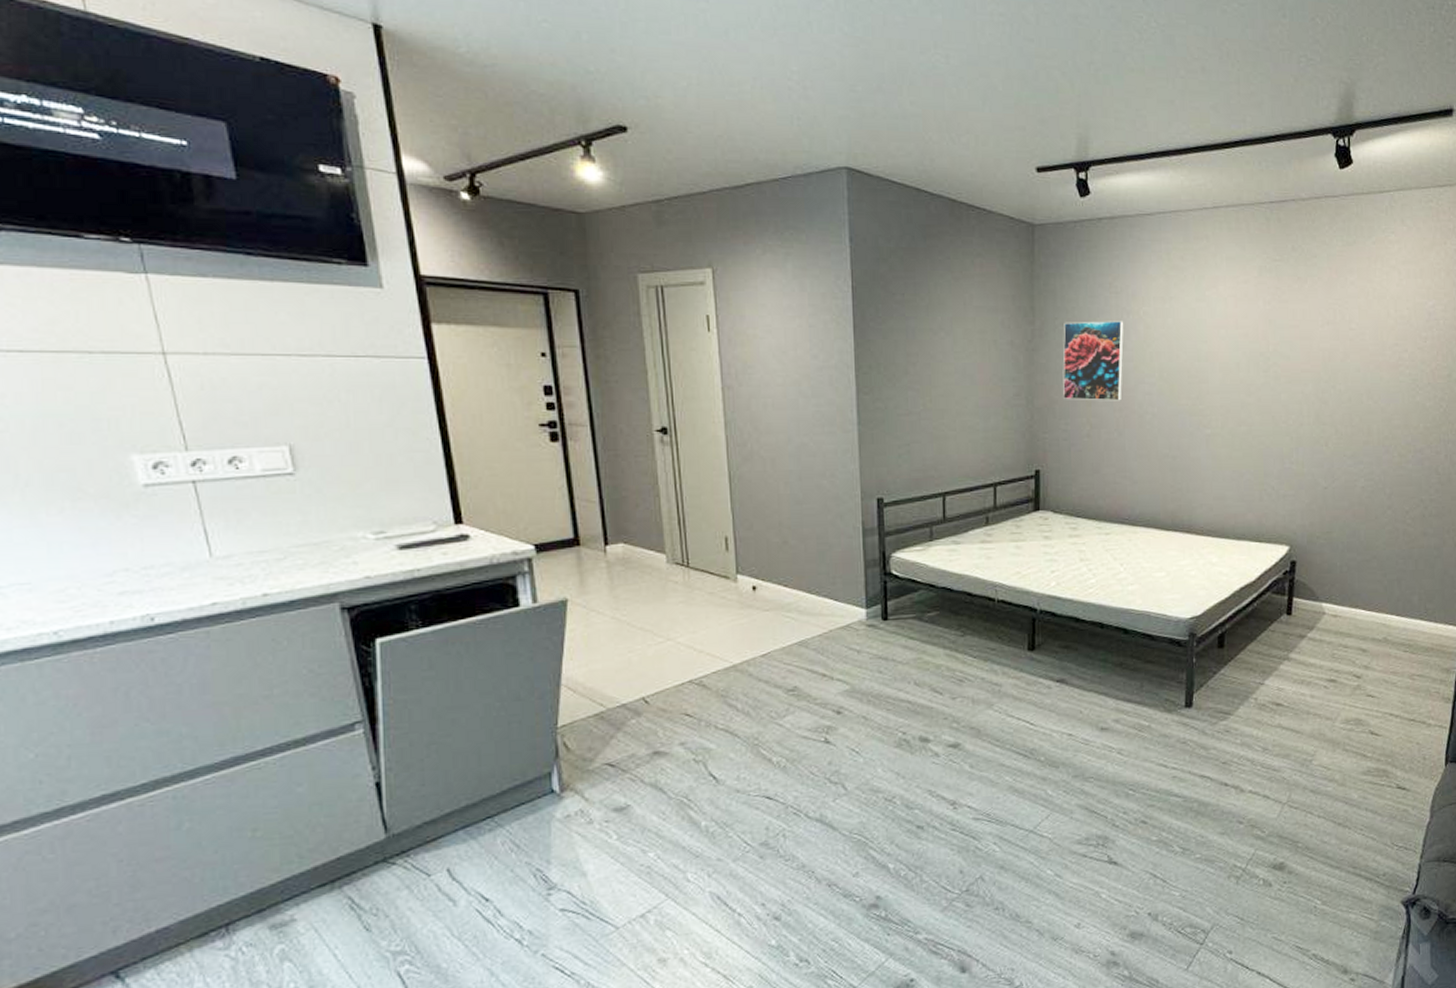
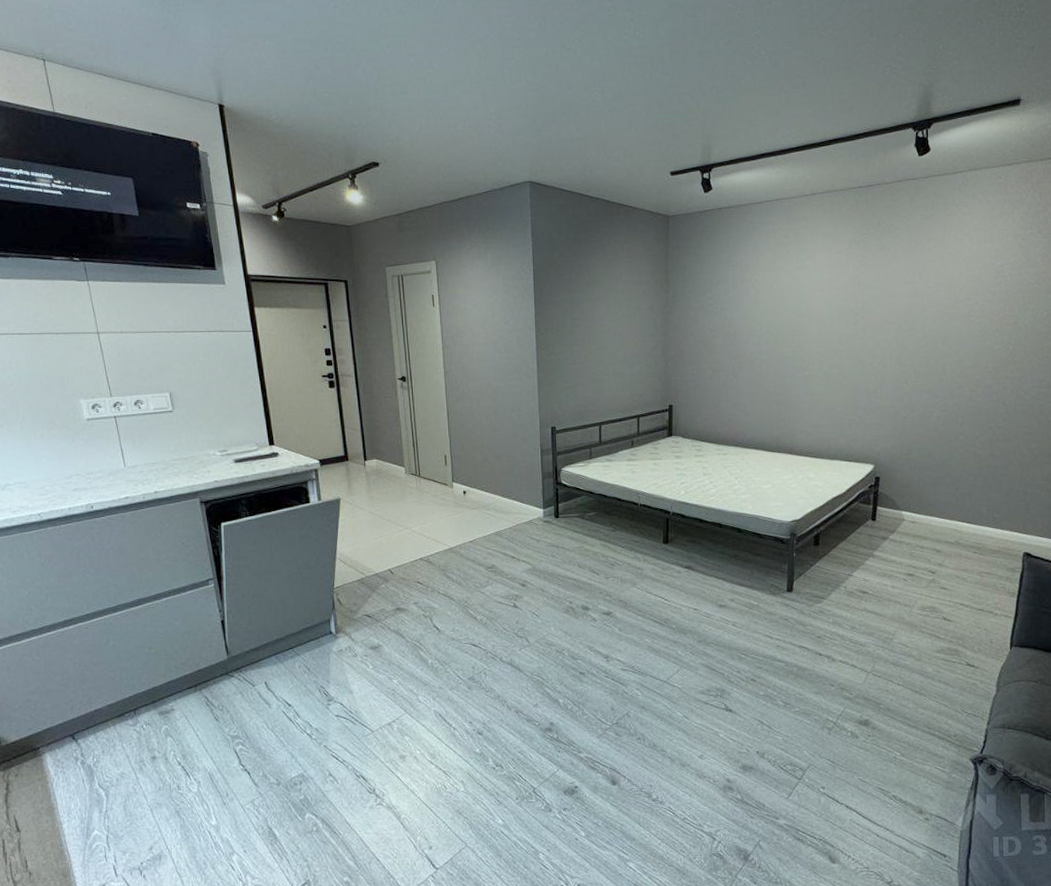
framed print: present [1062,321,1124,401] -> none [690,288,739,351]

